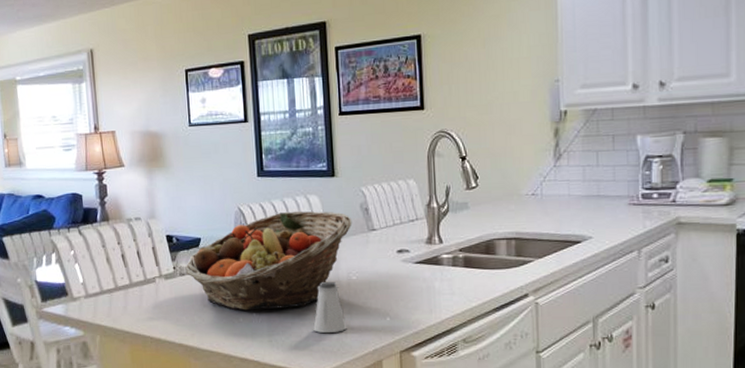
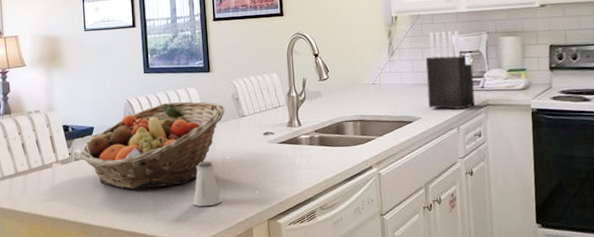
knife block: none [601,129,664,229] -> present [425,31,476,110]

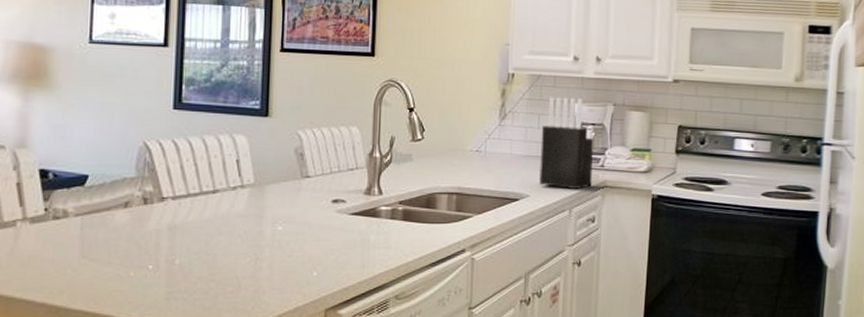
fruit basket: present [80,101,226,190] -> none [61,150,284,263]
saltshaker: present [193,161,222,207] -> none [225,231,266,290]

